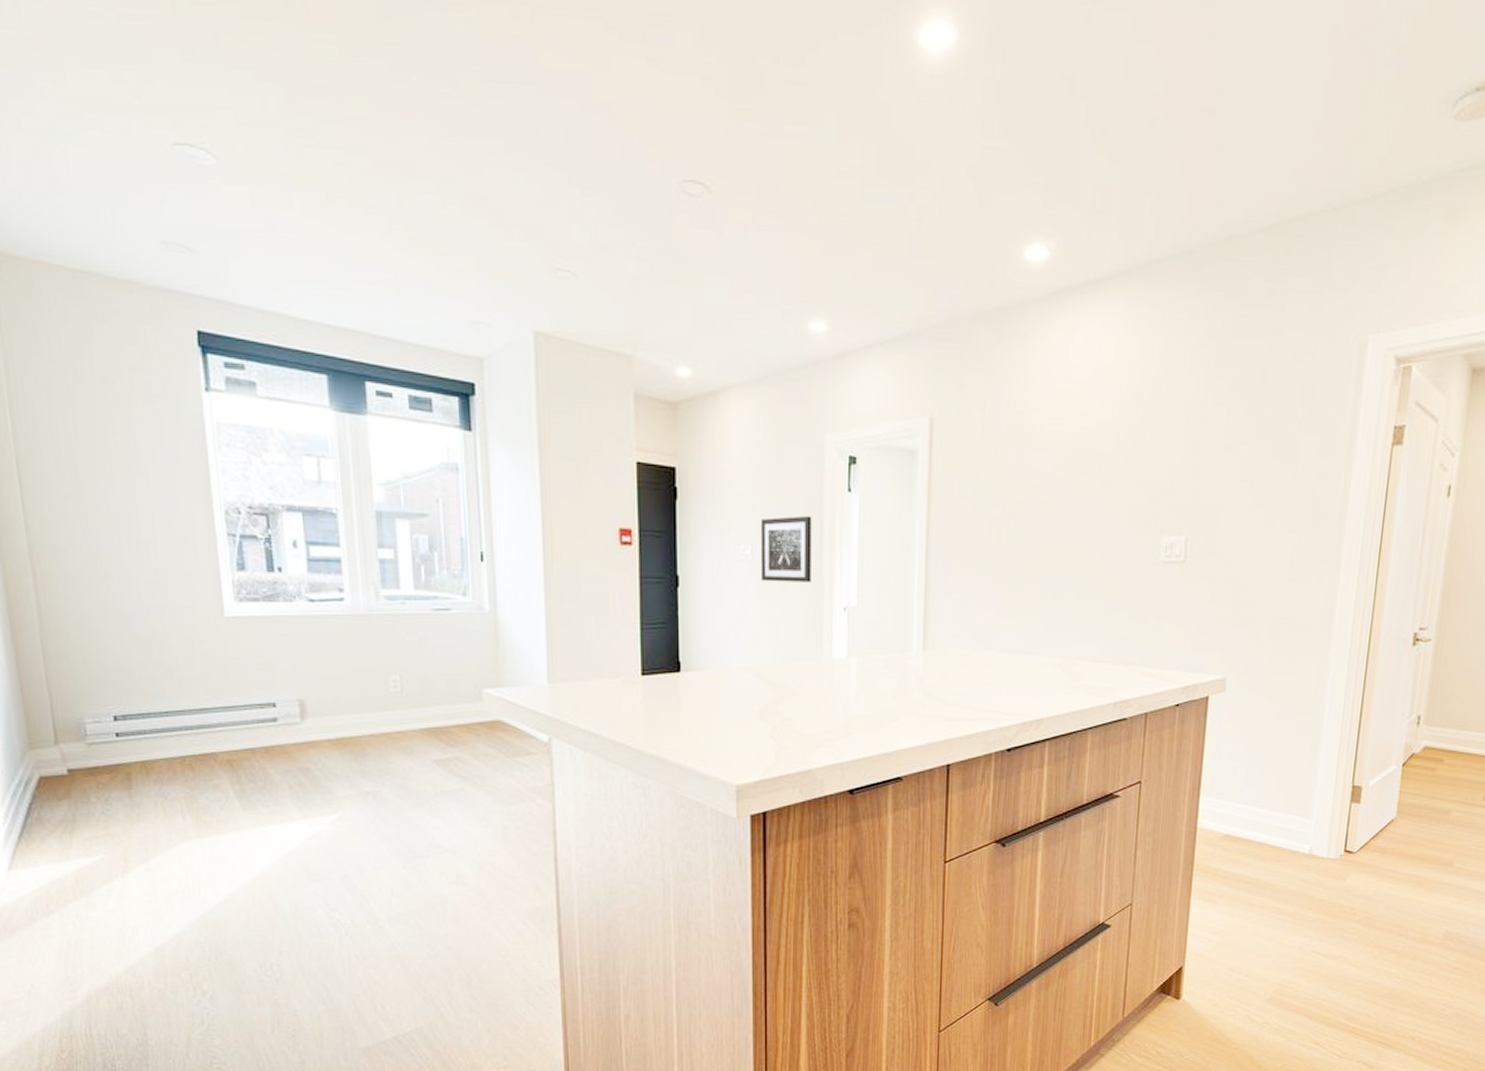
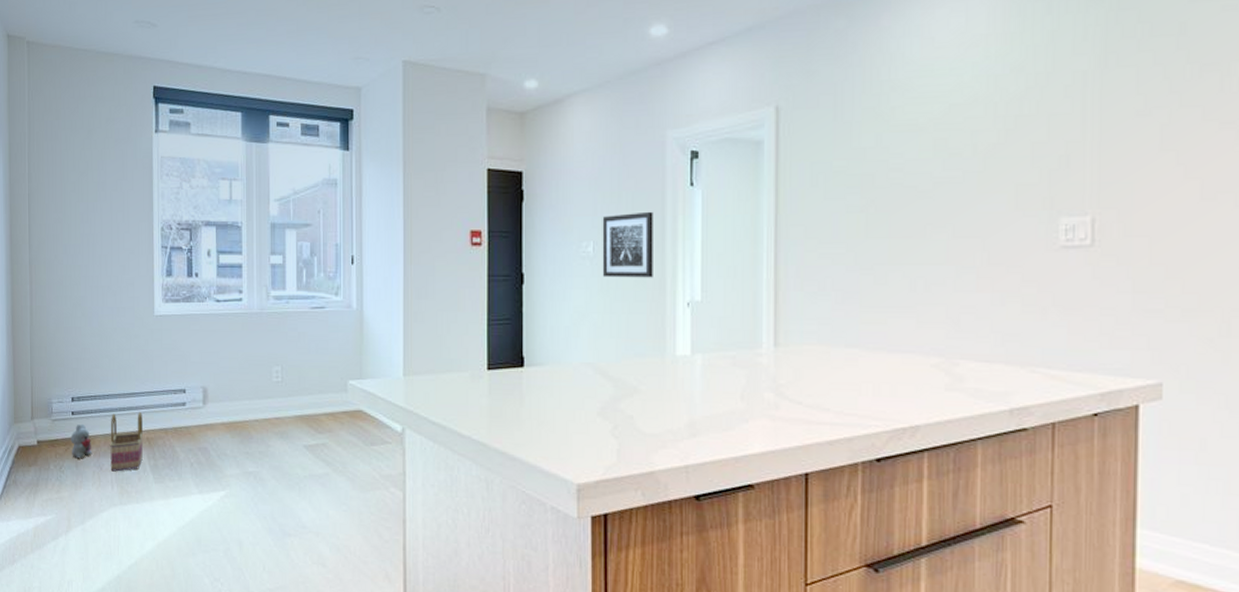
plush toy: none [117,746,152,788] -> present [70,423,93,459]
basket: none [174,731,224,801] -> present [109,412,144,472]

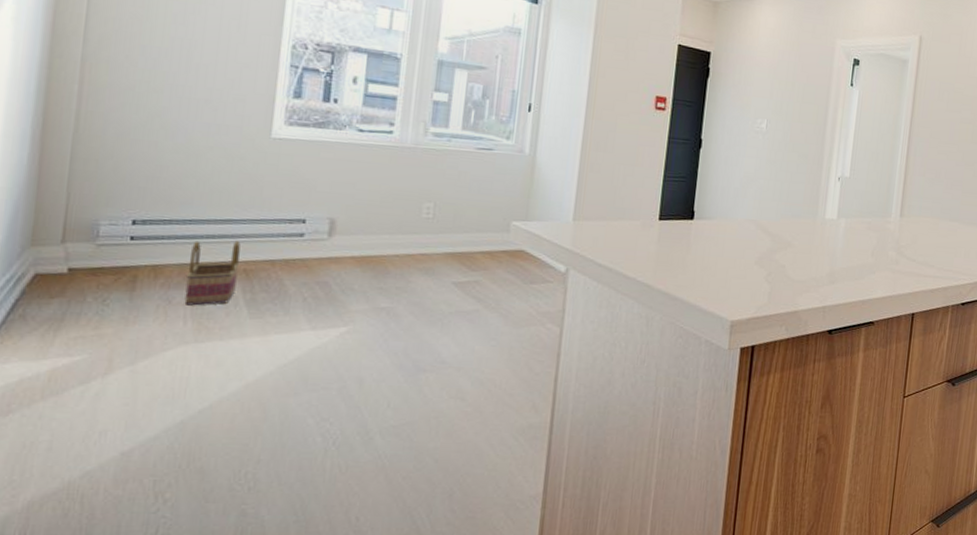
plush toy: present [70,423,93,459] -> none [124,250,158,291]
wall art: present [602,211,653,278] -> none [772,100,819,155]

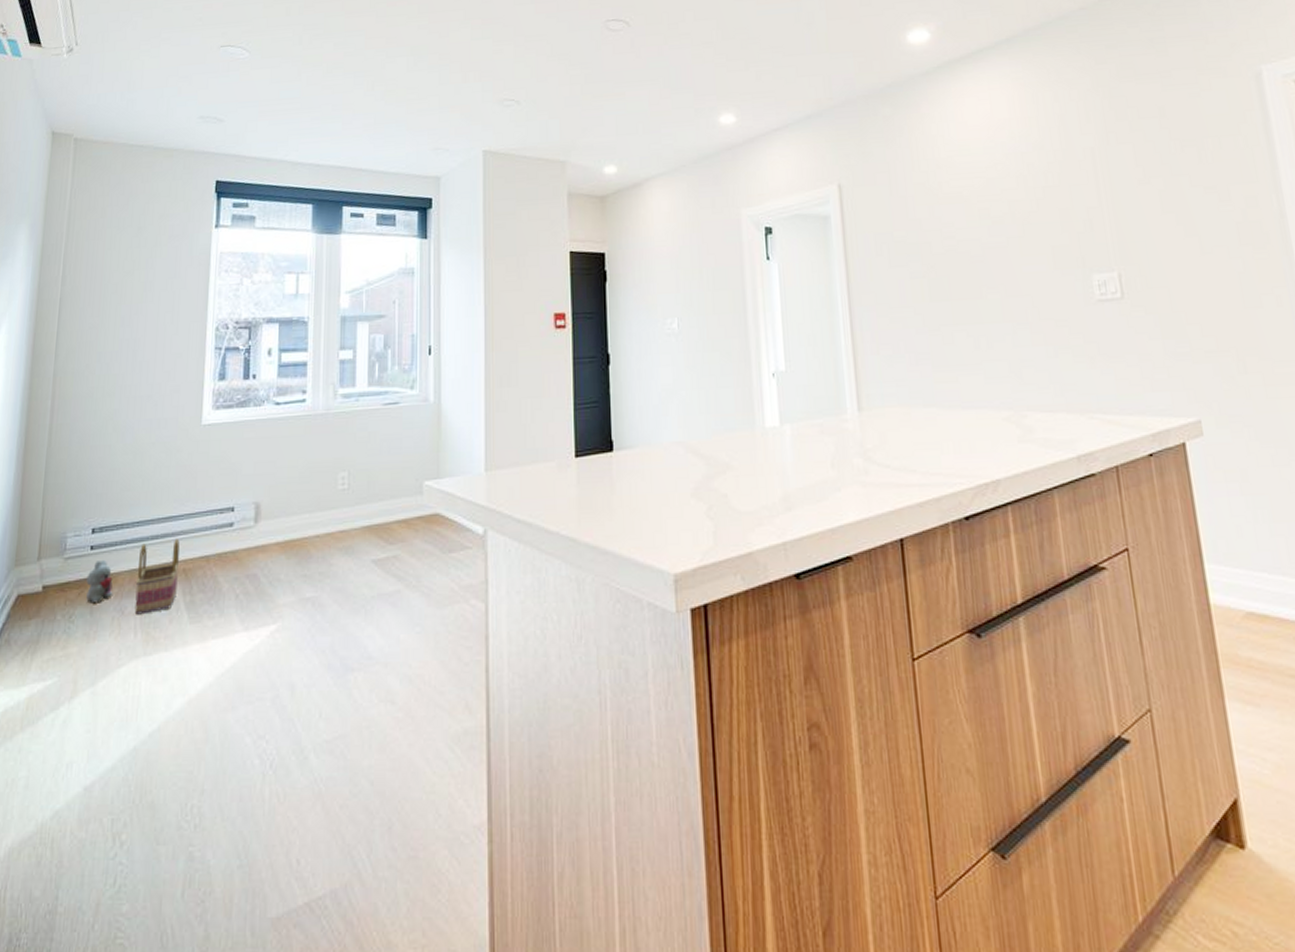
plush toy: none [124,250,158,291] -> present [86,559,113,604]

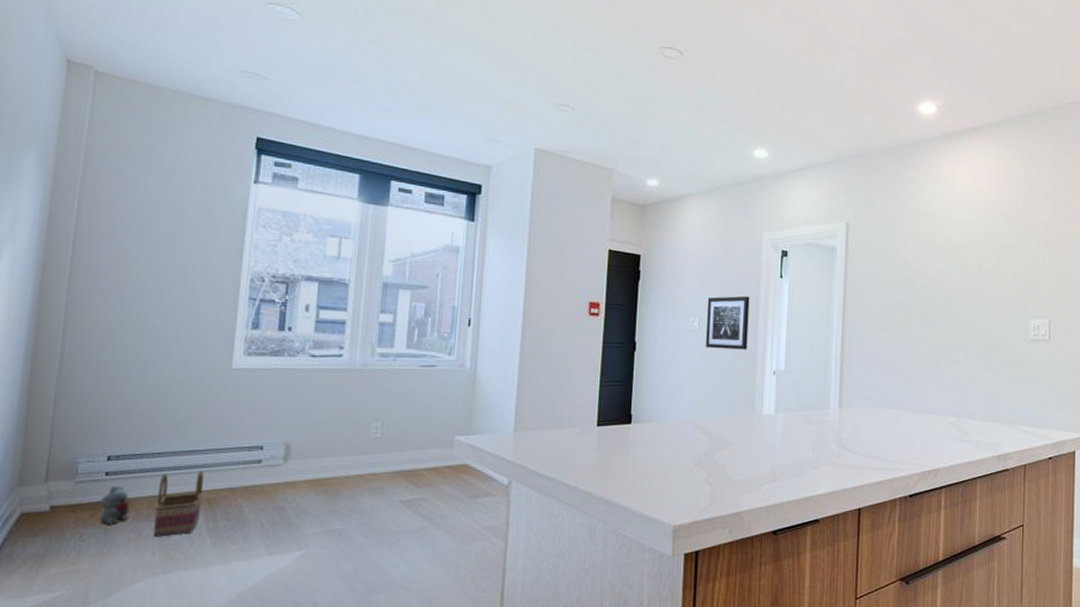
wall art: none [685,285,738,353] -> present [705,296,750,350]

